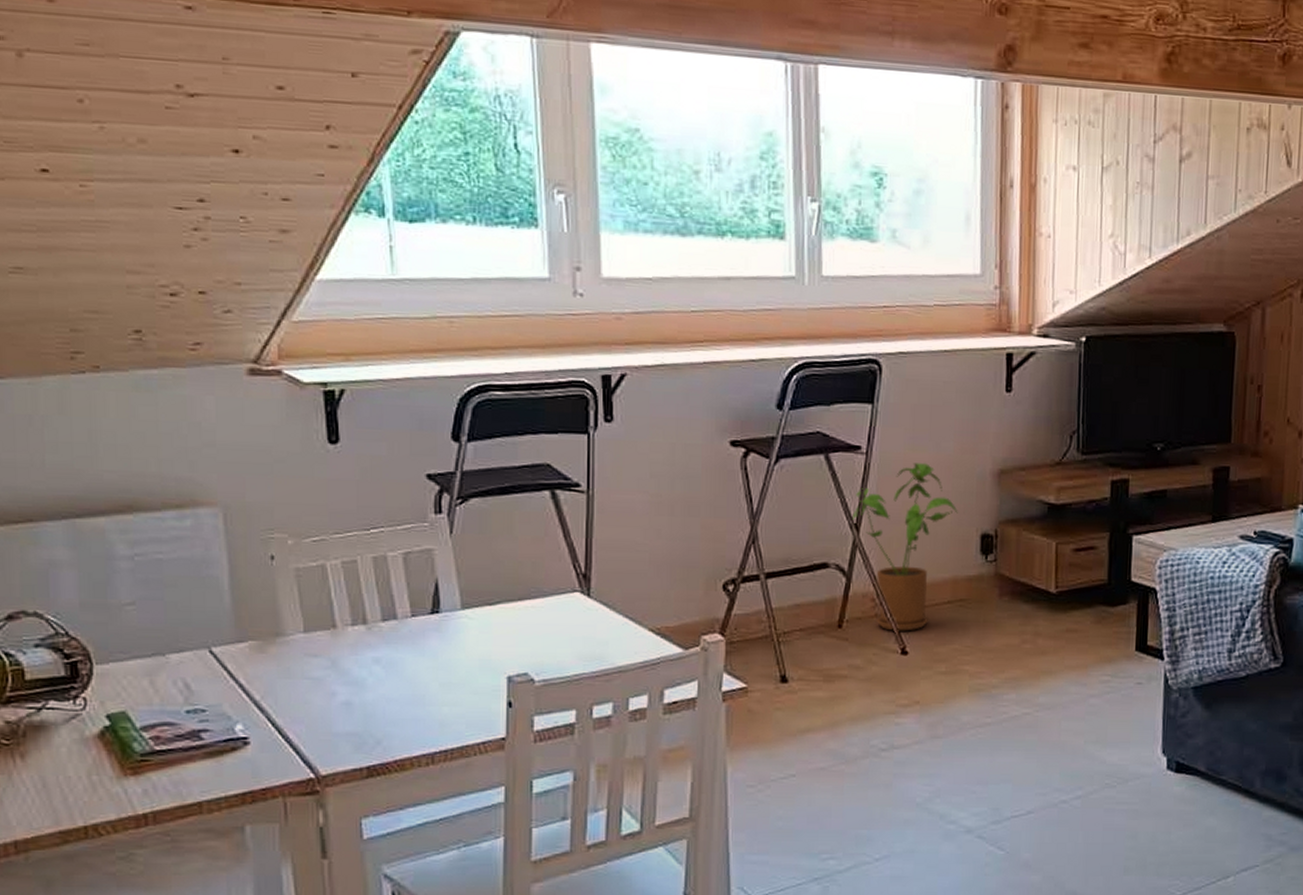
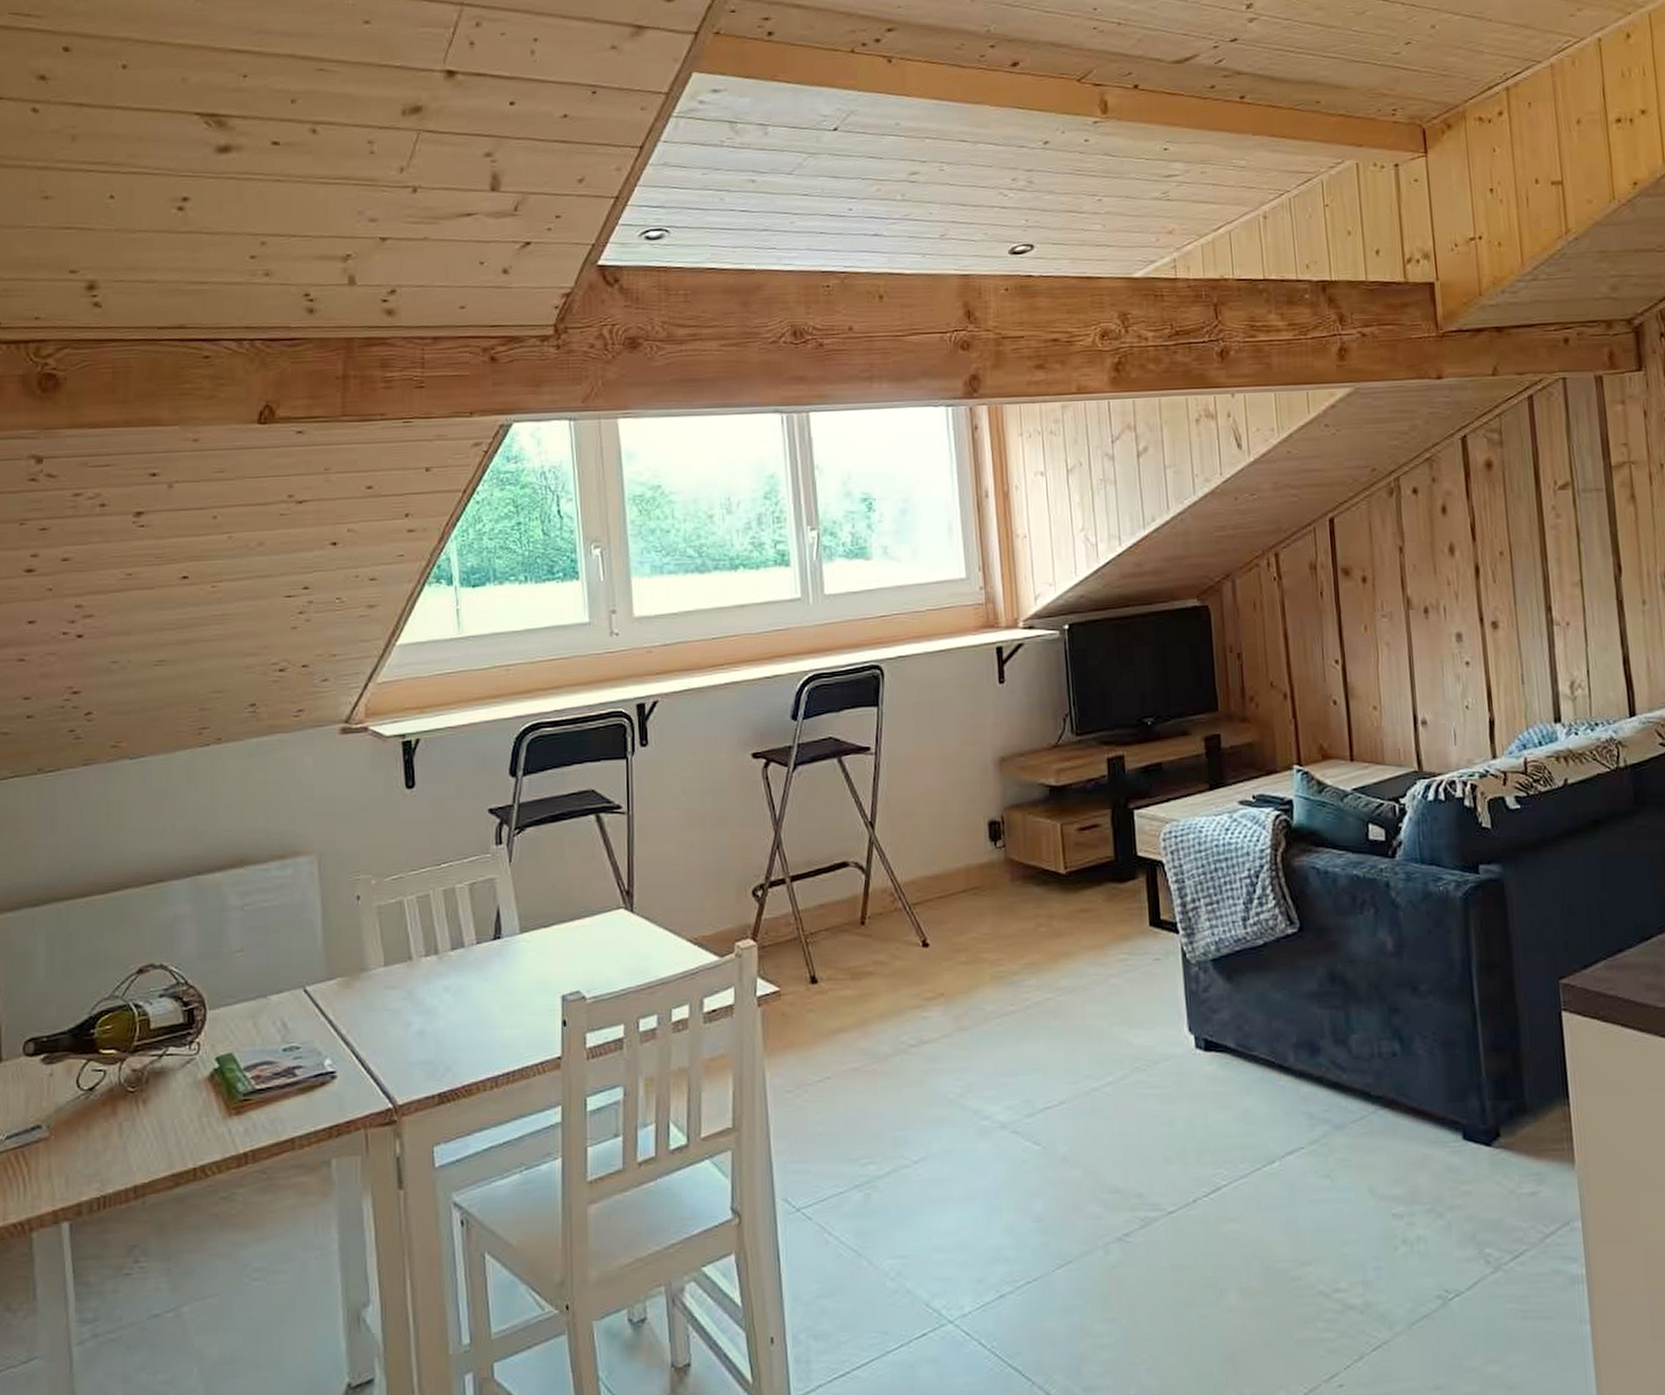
house plant: present [852,462,958,631] -> none [867,757,965,924]

